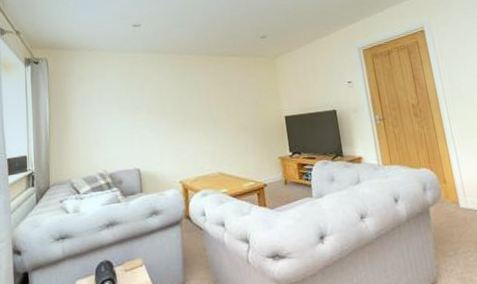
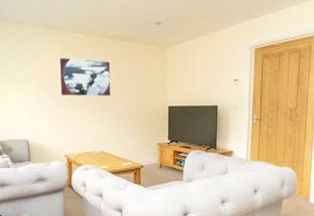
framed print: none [168,77,224,118] -> present [59,57,111,97]

